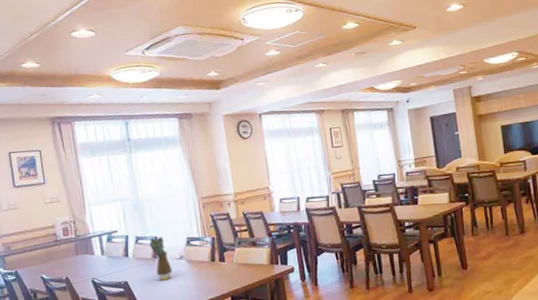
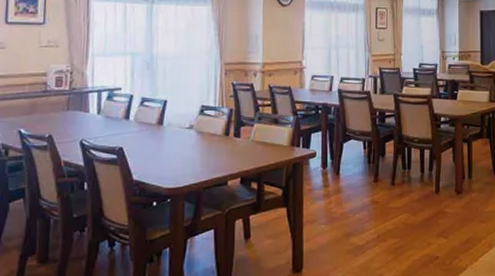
vase: present [148,236,173,281] -> none [155,99,178,151]

